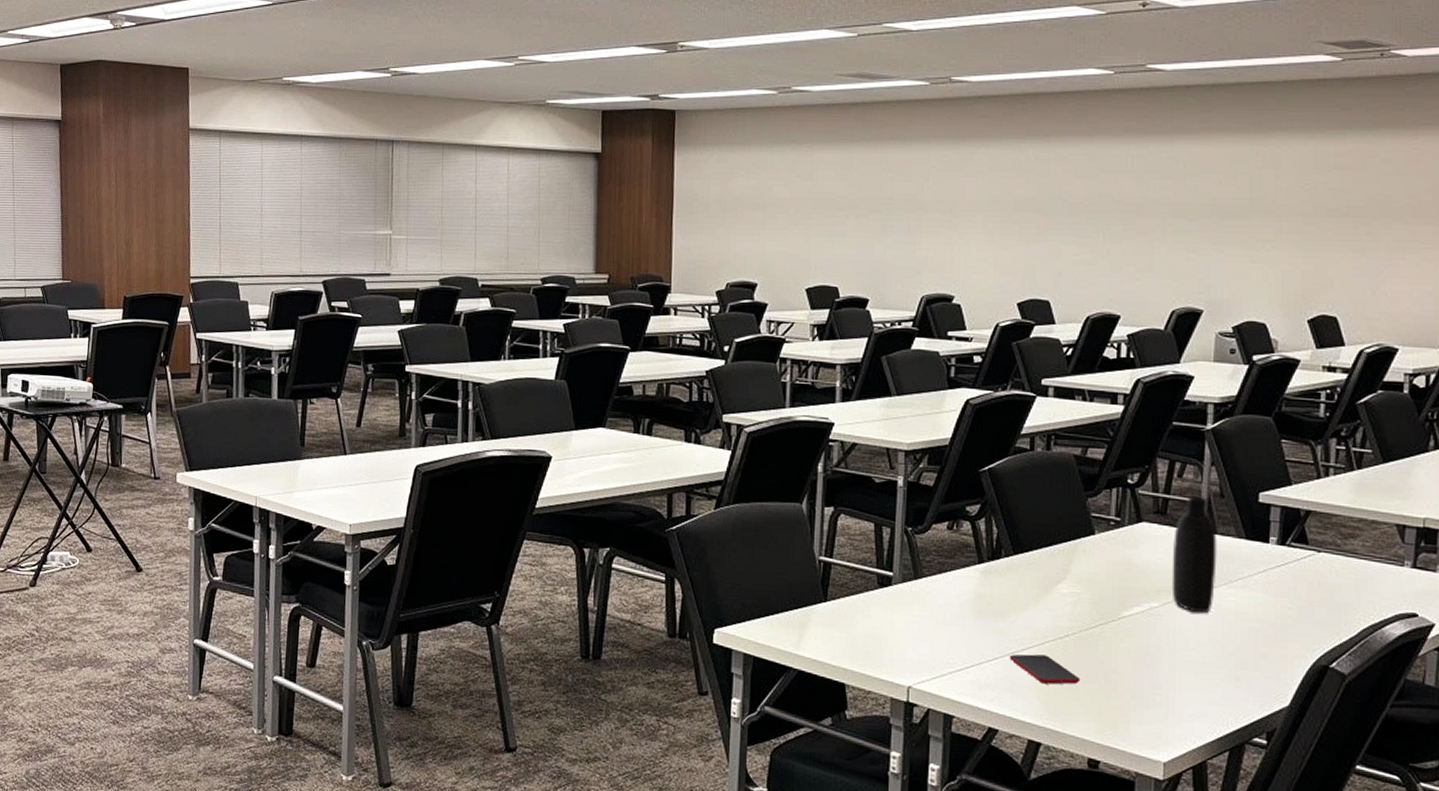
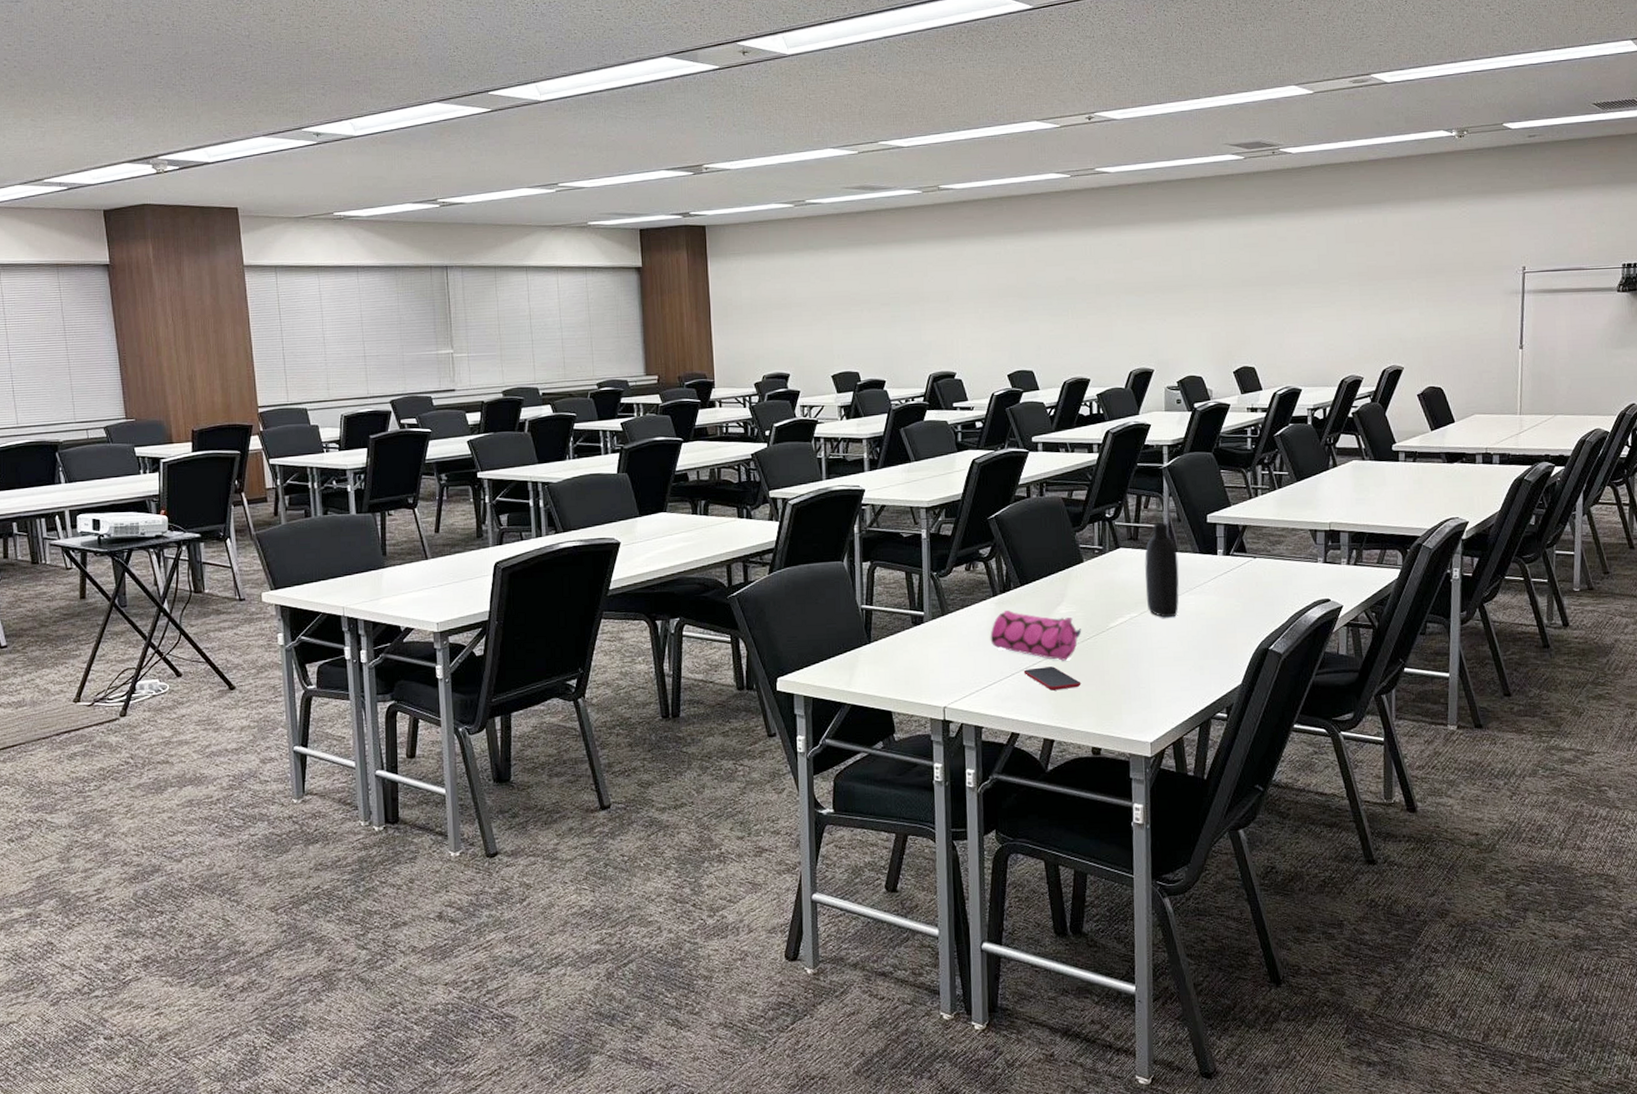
pencil case: none [971,581,1086,650] -> present [990,609,1082,661]

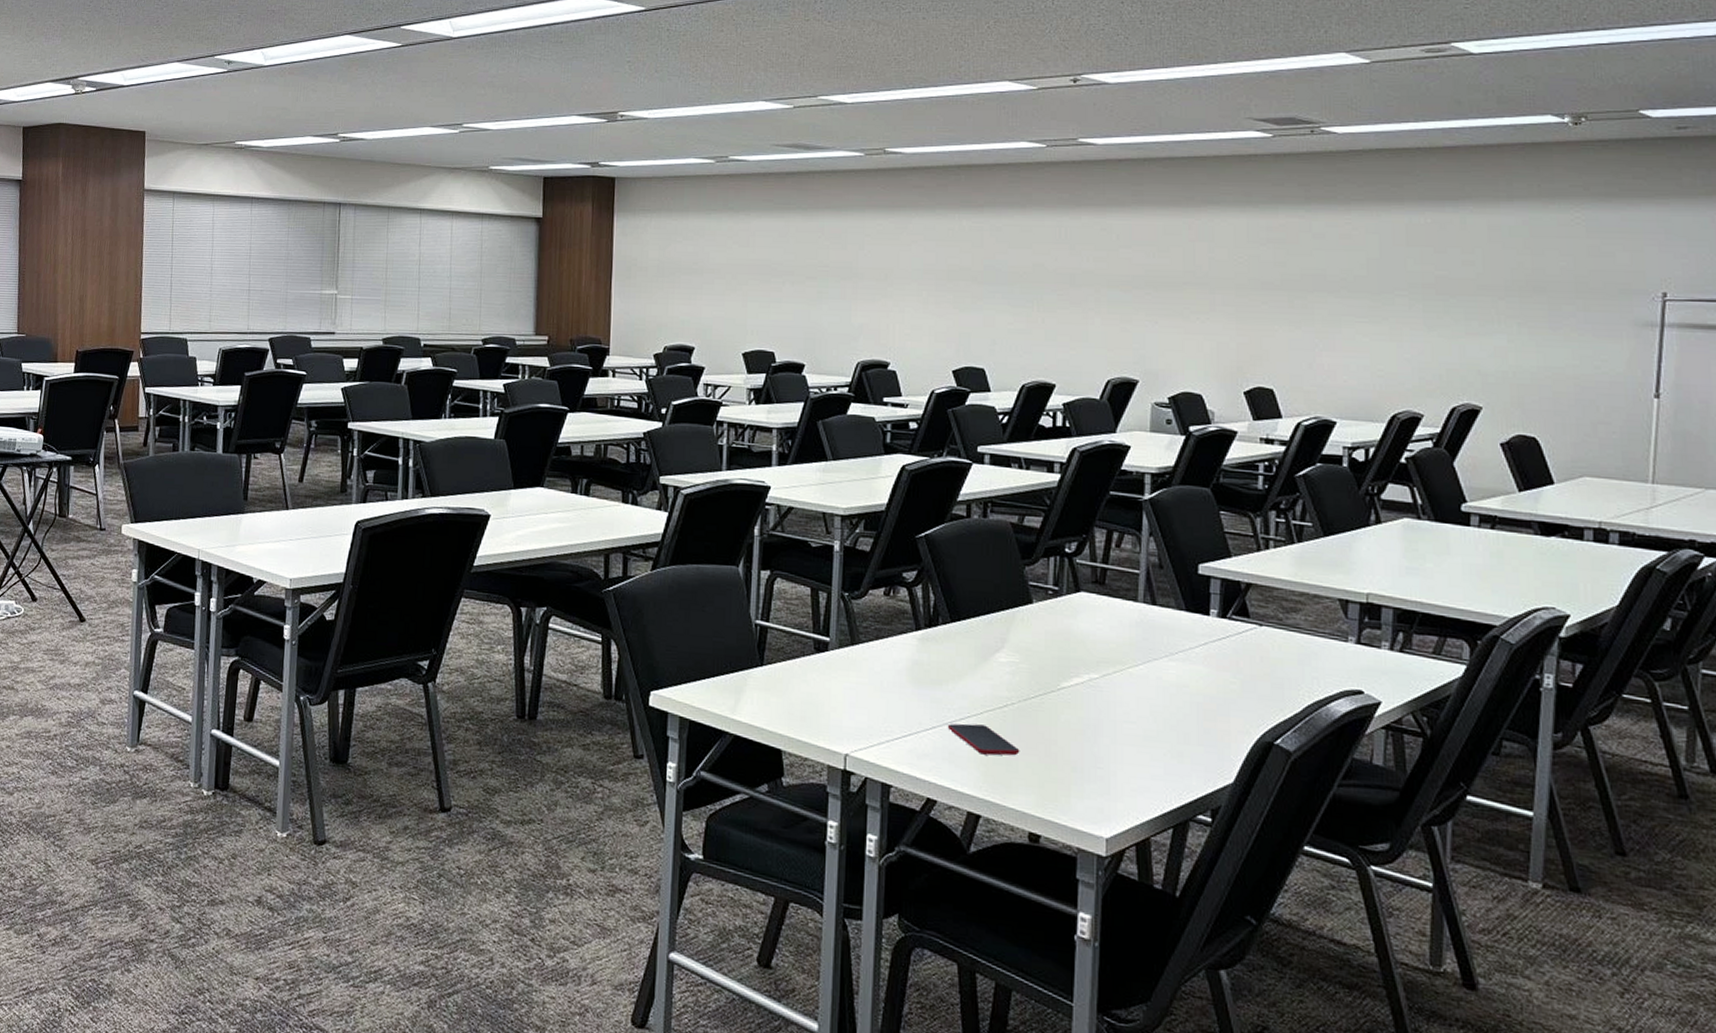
pencil case: present [990,609,1082,661] -> none [908,648,1025,720]
bottle: present [1145,523,1179,618] -> none [1111,567,1157,686]

